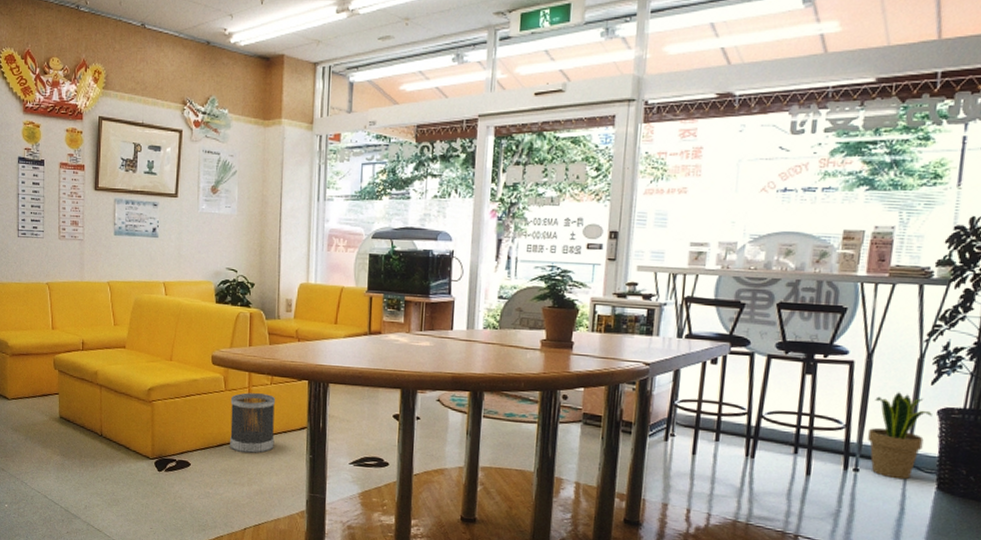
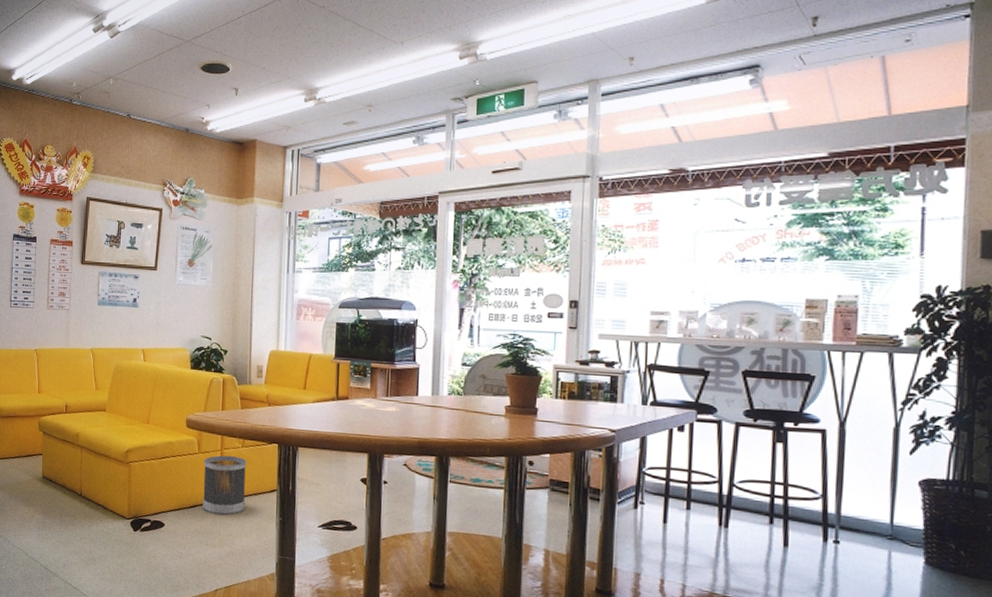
potted plant: present [868,392,932,480] -> none [847,462,913,553]

